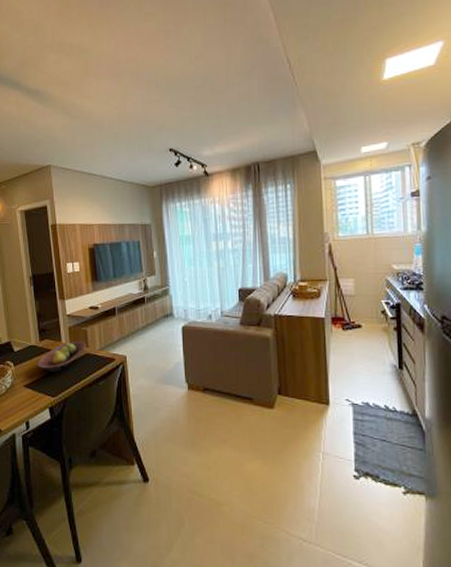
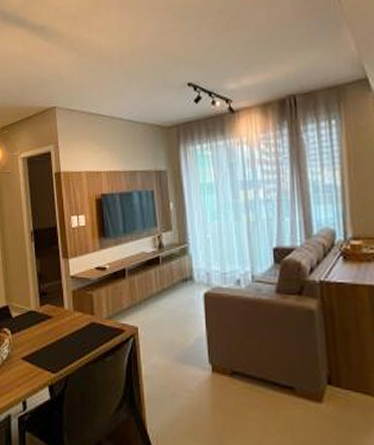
fruit bowl: present [37,342,87,373] -> none [36,308,92,344]

